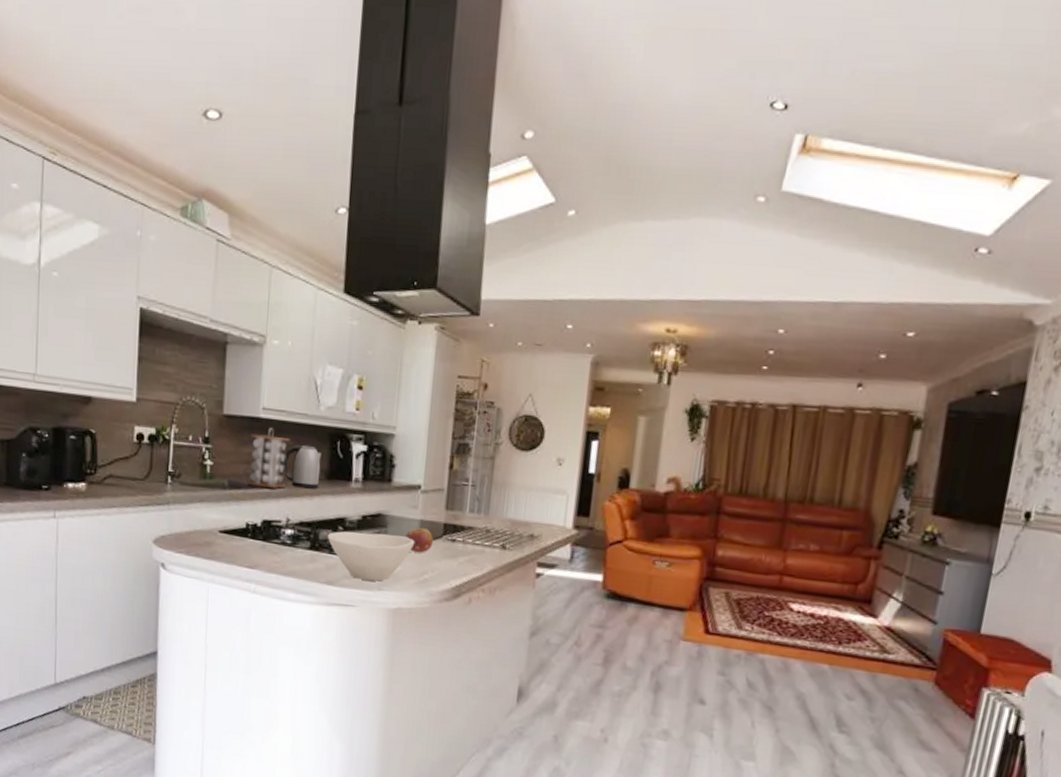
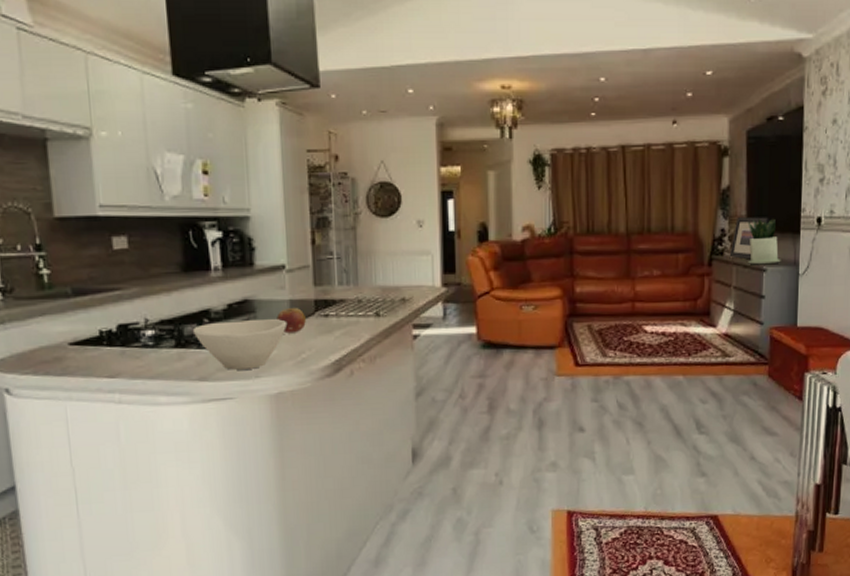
spice rack: present [247,428,290,489] -> none [89,226,138,291]
kettle: present [284,444,322,489] -> none [132,238,176,285]
picture frame: none [905,499,963,549] -> present [729,217,769,260]
planter: none [927,504,971,559] -> present [747,218,781,265]

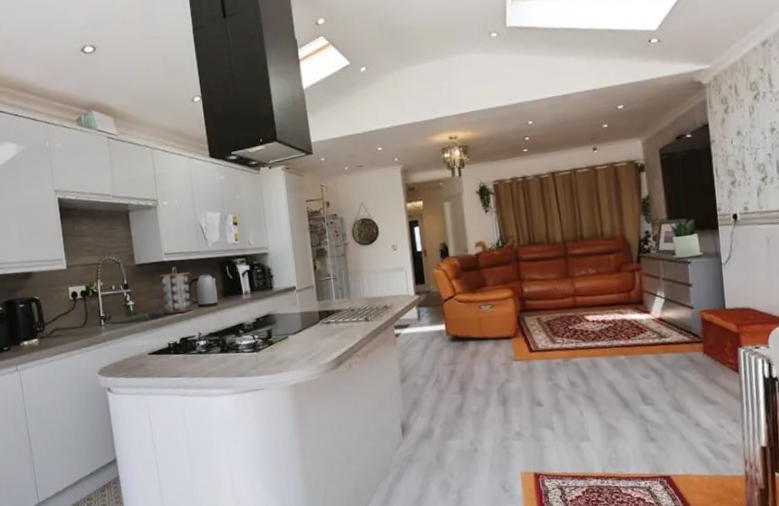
spice rack: none [89,226,138,291] -> present [159,267,193,314]
kettle: none [132,238,176,285] -> present [188,274,219,308]
bowl: present [192,318,288,370] -> none [232,327,300,368]
fruit: present [276,308,306,334] -> none [291,318,313,338]

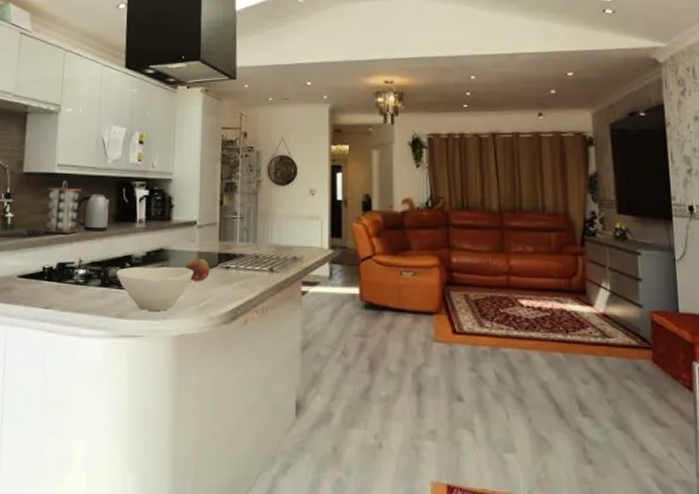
bowl: none [232,327,300,368] -> present [116,266,194,311]
fruit: none [291,318,313,338] -> present [185,259,210,282]
picture frame: present [655,218,688,255] -> none [601,202,639,242]
planter: present [669,218,704,259] -> none [617,204,655,249]

